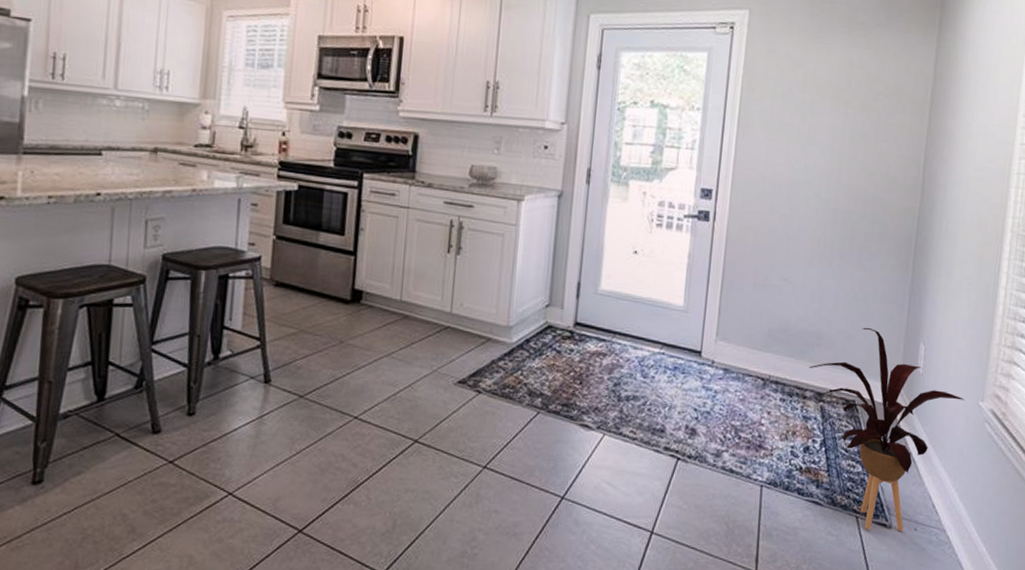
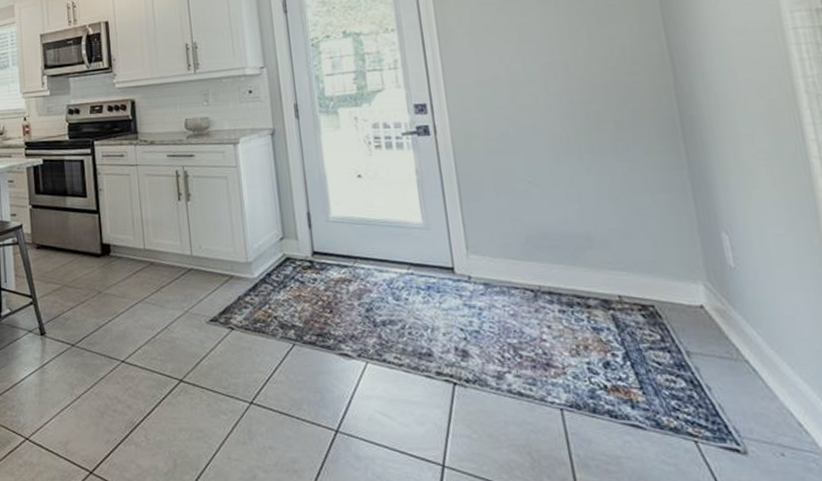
house plant: present [808,327,966,532] -> none [584,222,805,458]

